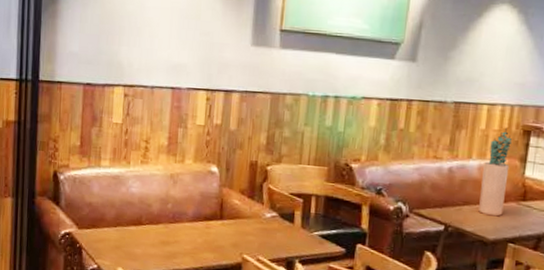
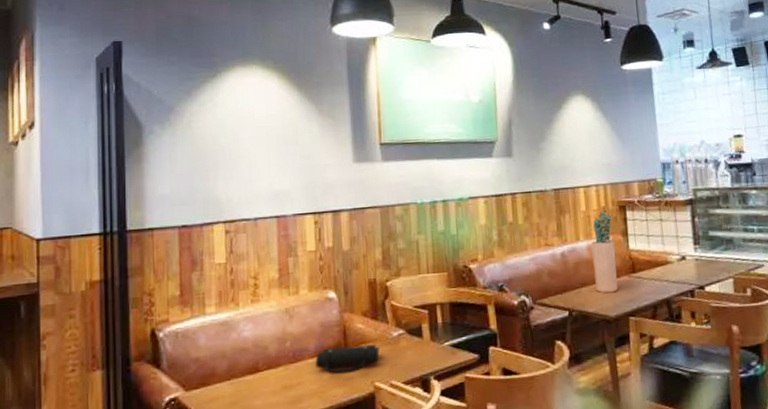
handbag: none [192,216,252,243] -> present [315,344,380,375]

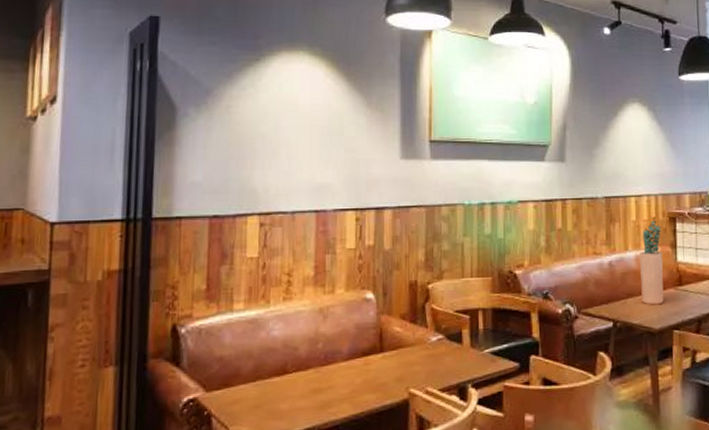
handbag: present [315,344,380,375] -> none [348,348,417,380]

